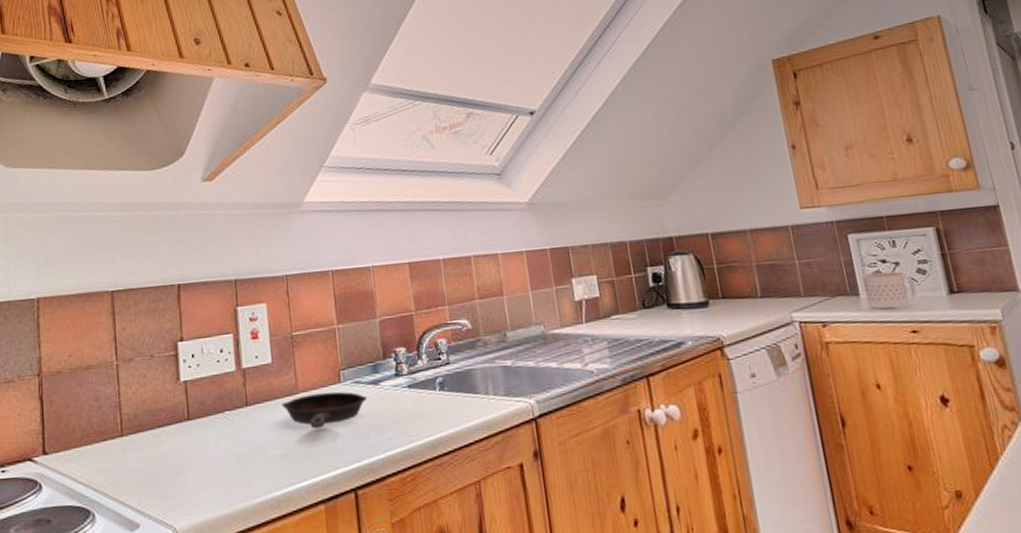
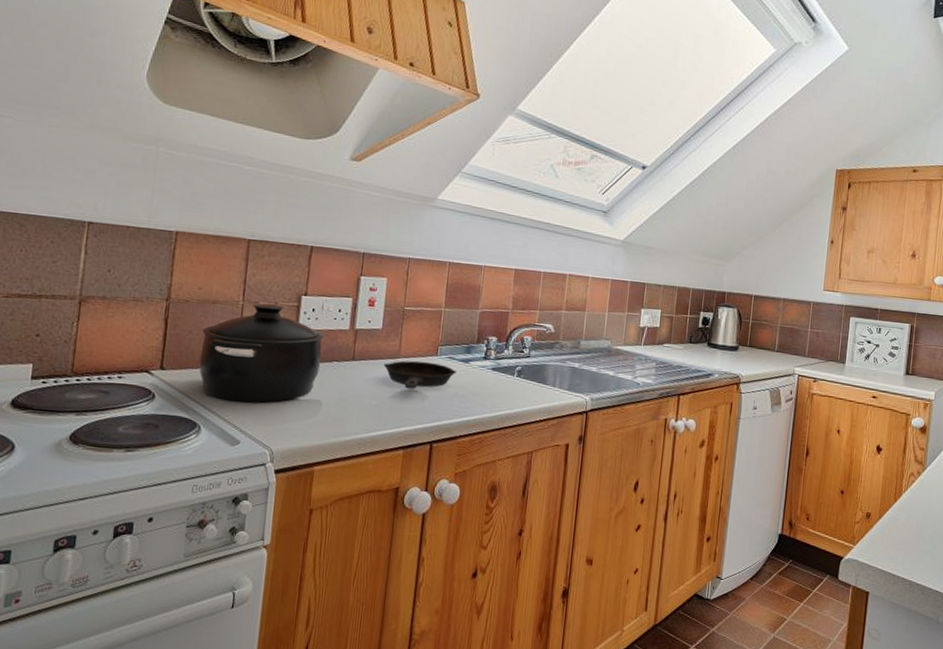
saucepan: none [79,357,212,479] -> present [199,303,324,403]
mug: present [861,271,917,310] -> none [849,349,885,379]

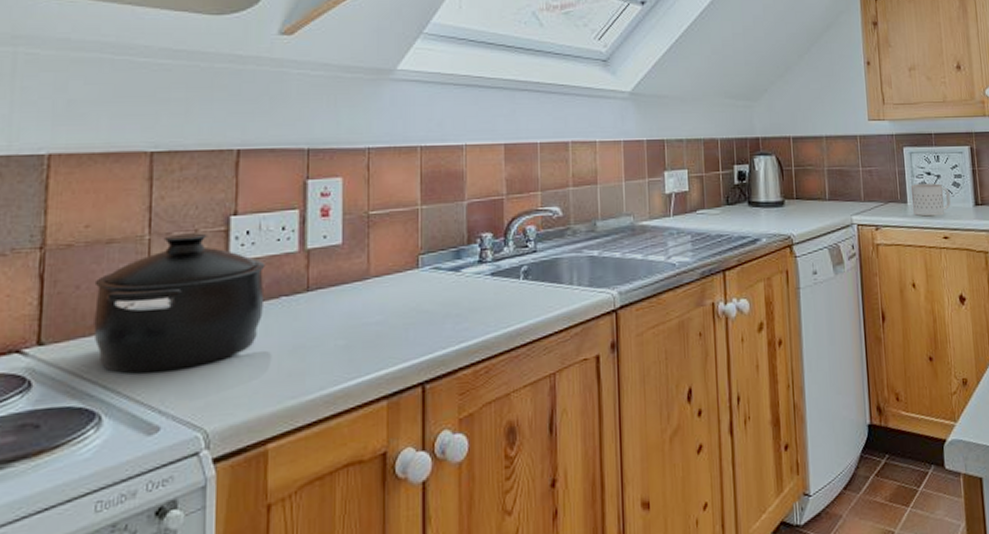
frying pan: present [383,360,456,389] -> none [348,277,445,318]
mug: none [849,349,885,379] -> present [910,183,951,217]

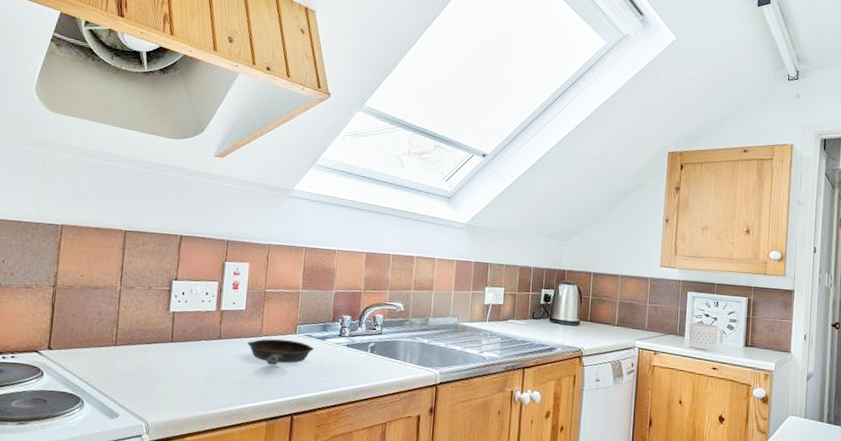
saucepan: present [93,233,265,374] -> none [82,288,193,379]
frying pan: none [348,277,445,318] -> present [247,338,314,365]

